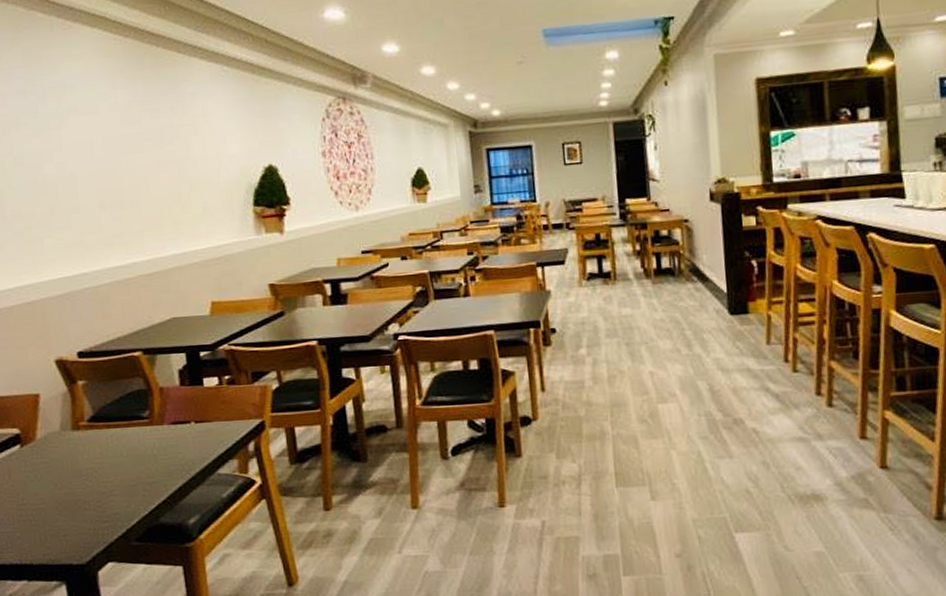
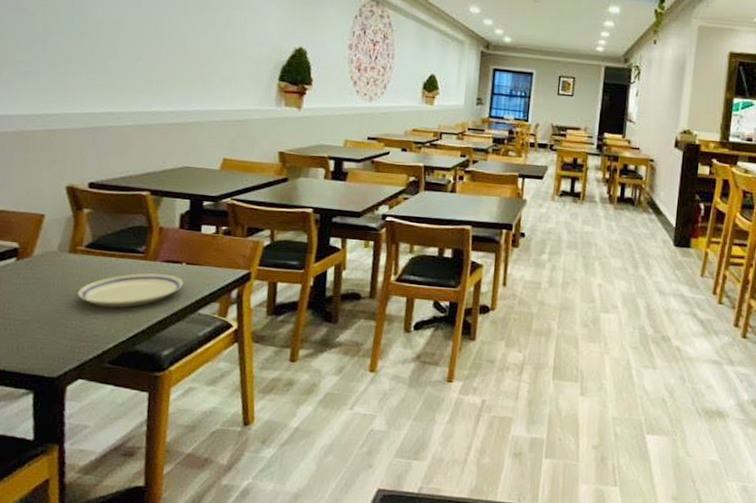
plate: none [89,436,197,482] -> present [77,273,184,308]

